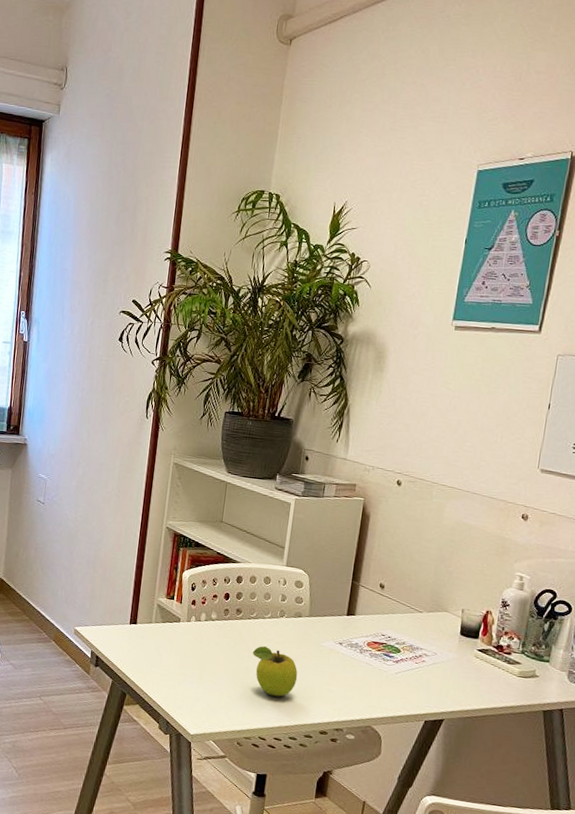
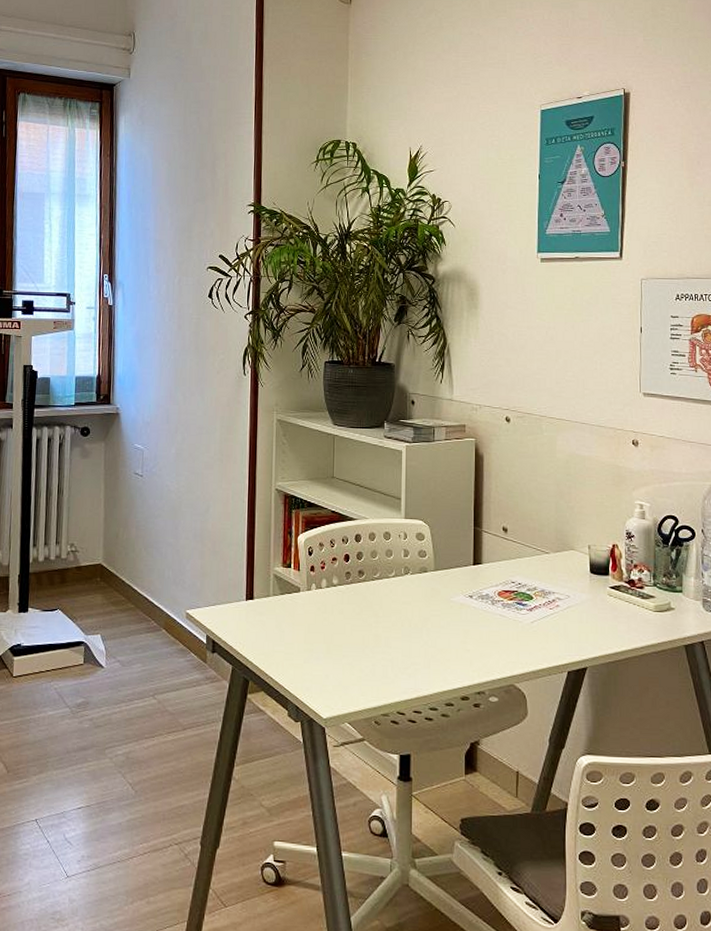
fruit: present [253,646,298,697] -> none [381,609,431,664]

